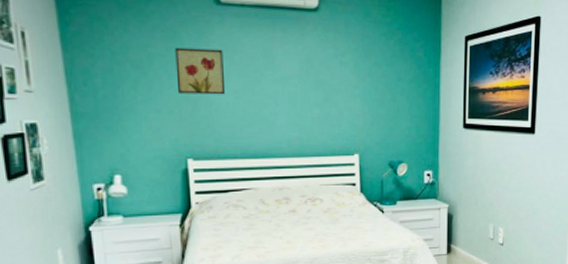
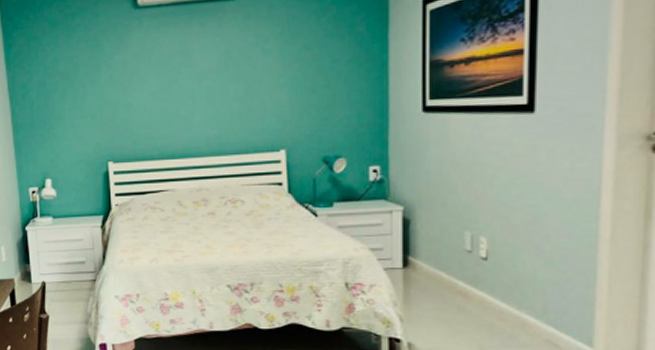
wall art: present [175,47,226,95] -> none [97,52,143,99]

